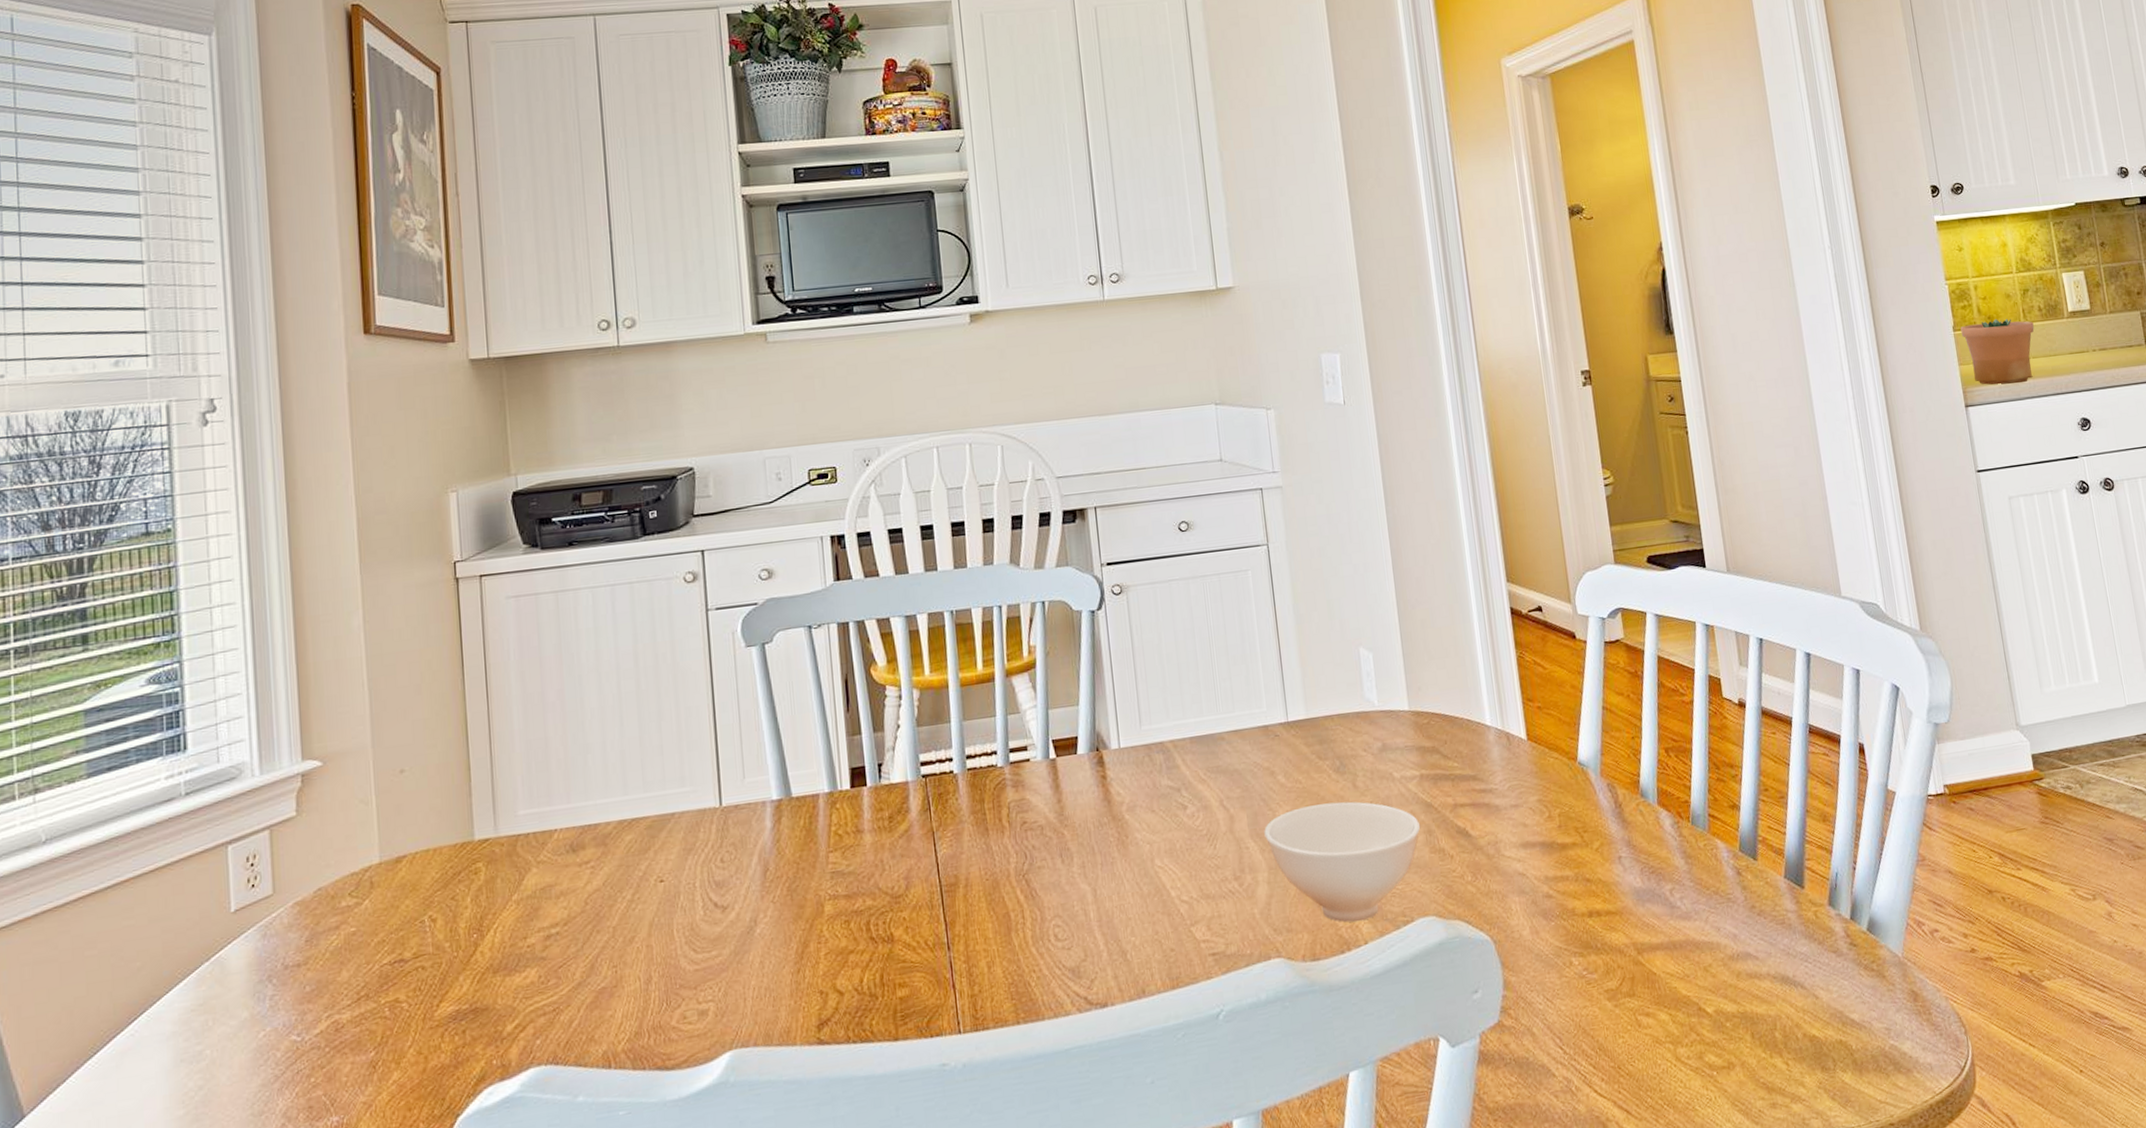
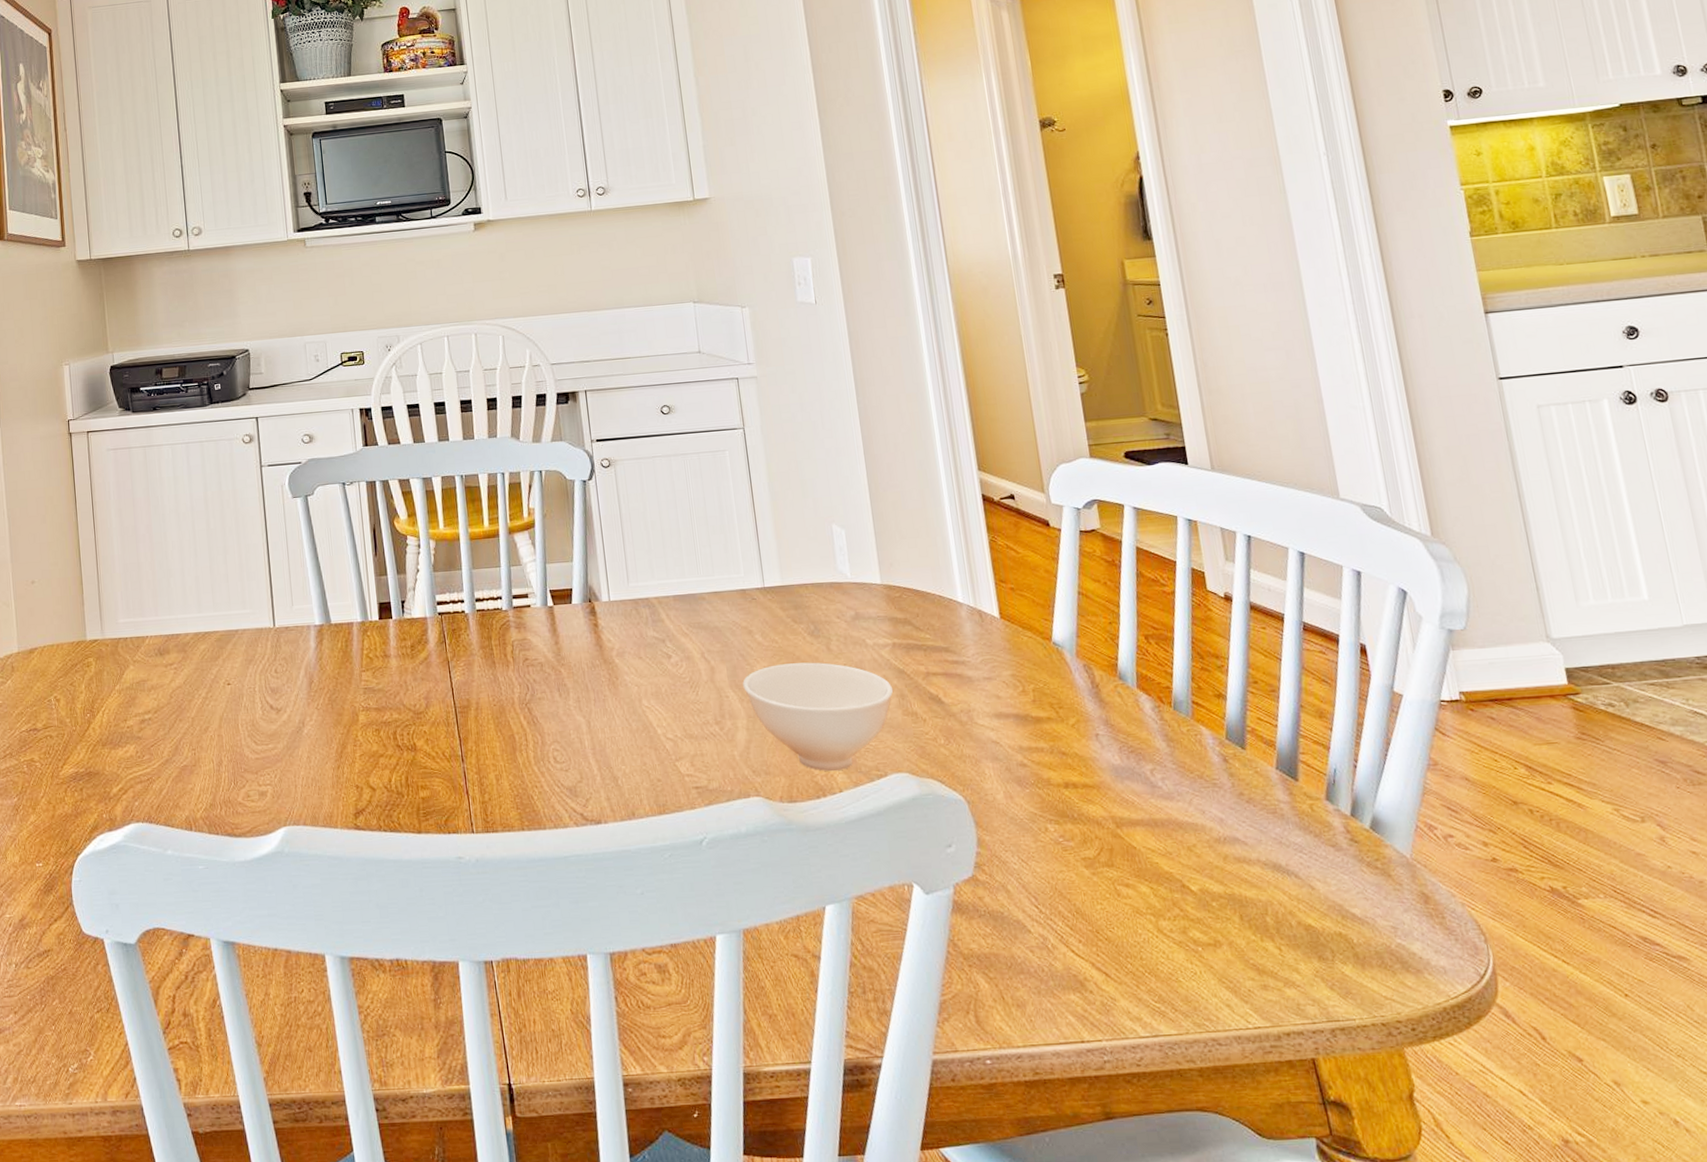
planter: present [1960,319,2034,386] -> none [1478,224,1569,292]

